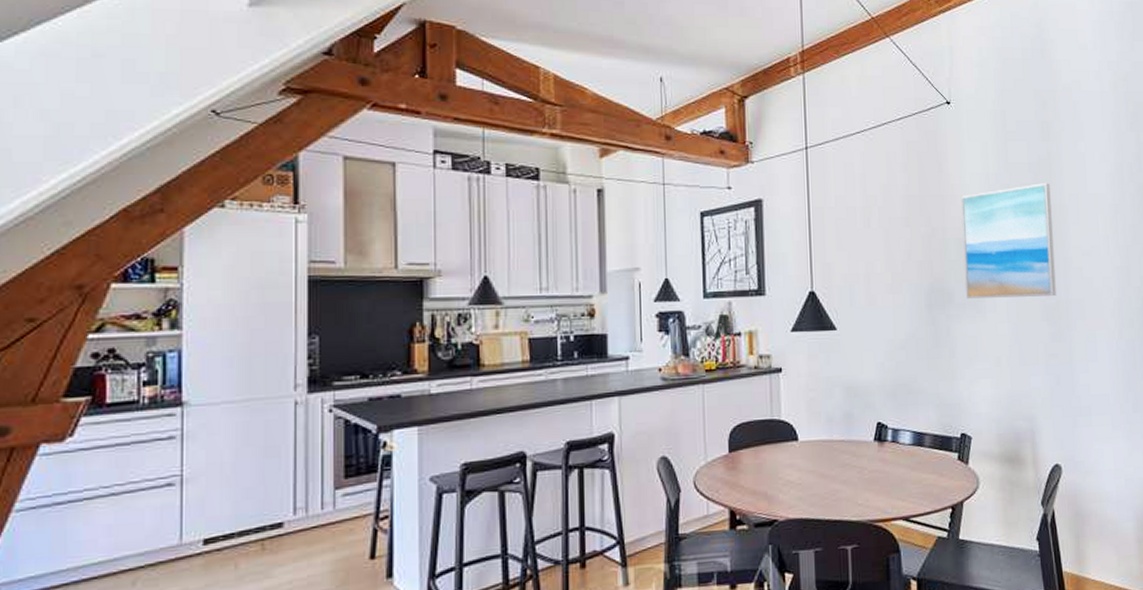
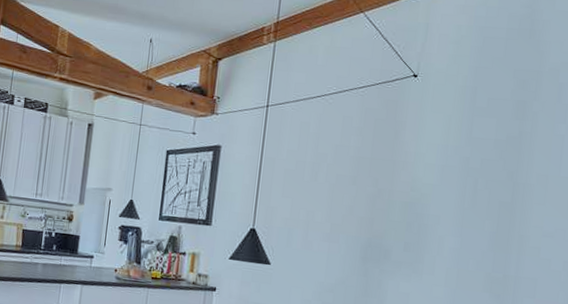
wall art: present [961,183,1056,299] -> none [404,160,517,270]

